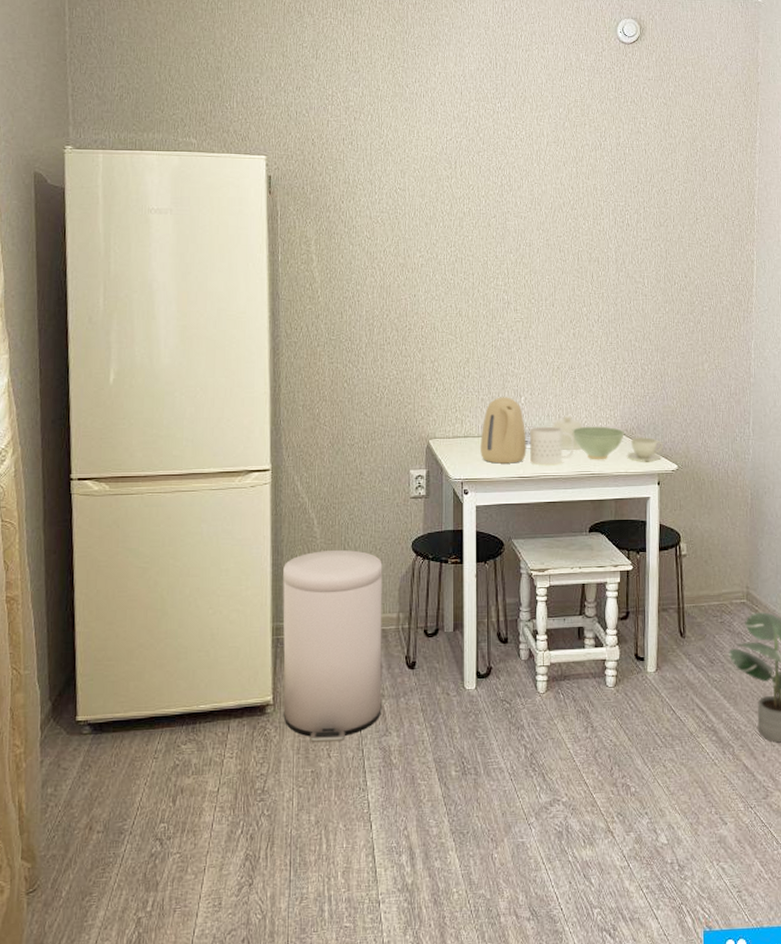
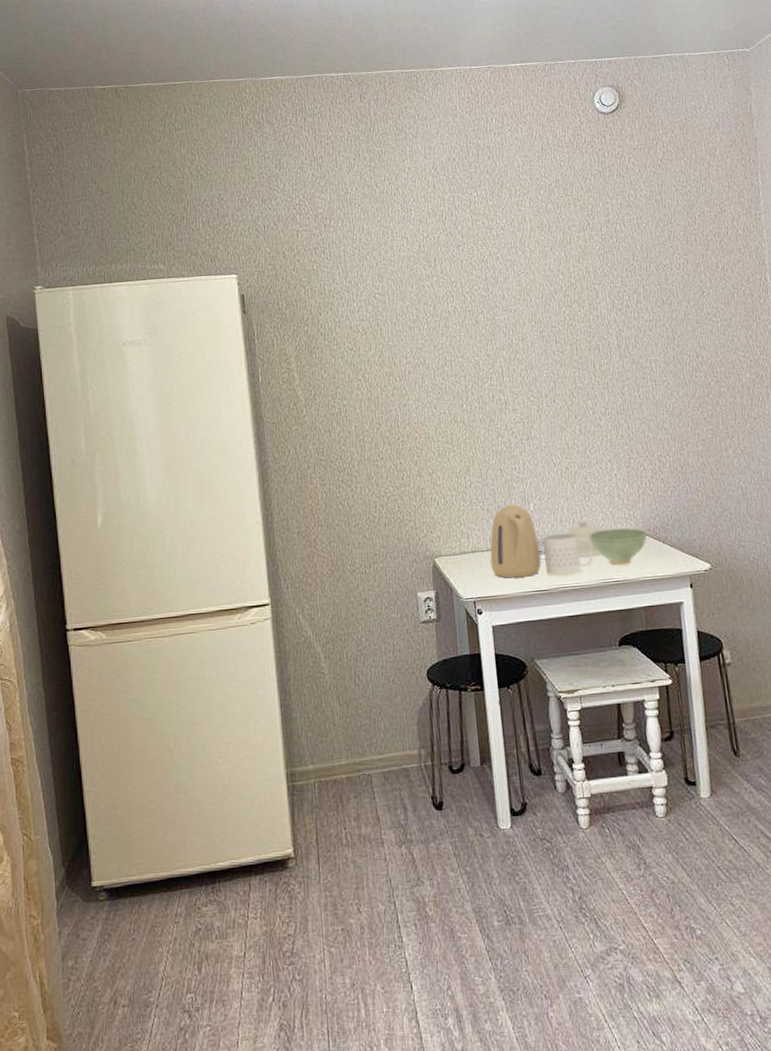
pedal bin: present [283,549,383,743] -> none [292,684,411,898]
teacup: present [627,437,662,461] -> none [652,536,692,563]

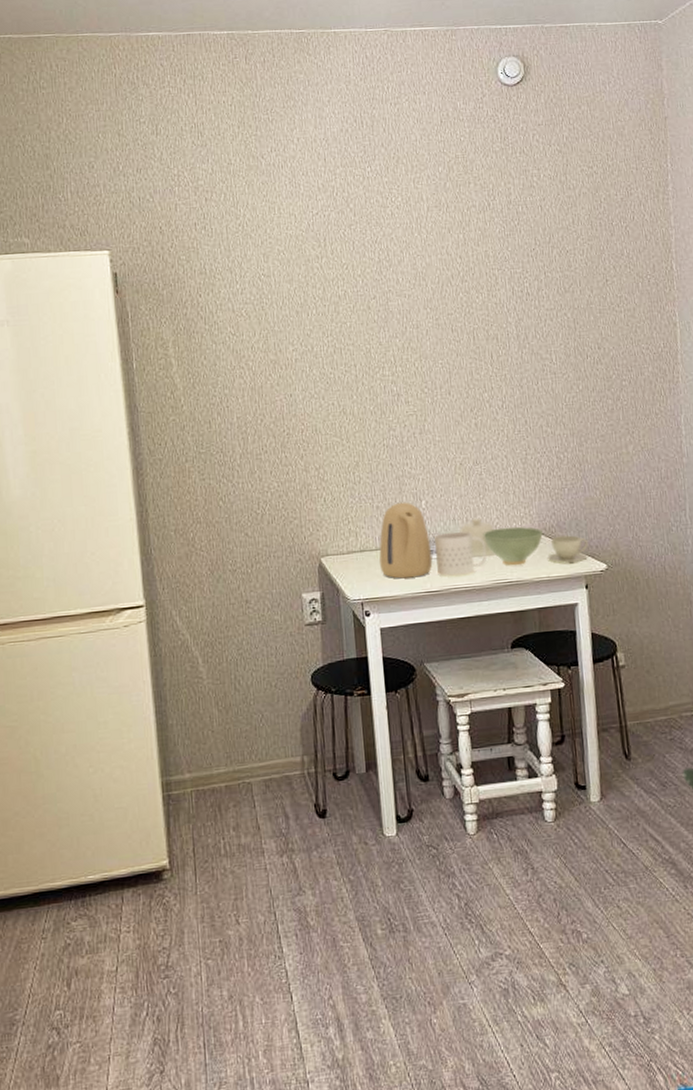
teacup: none [652,536,692,563] -> present [548,535,588,563]

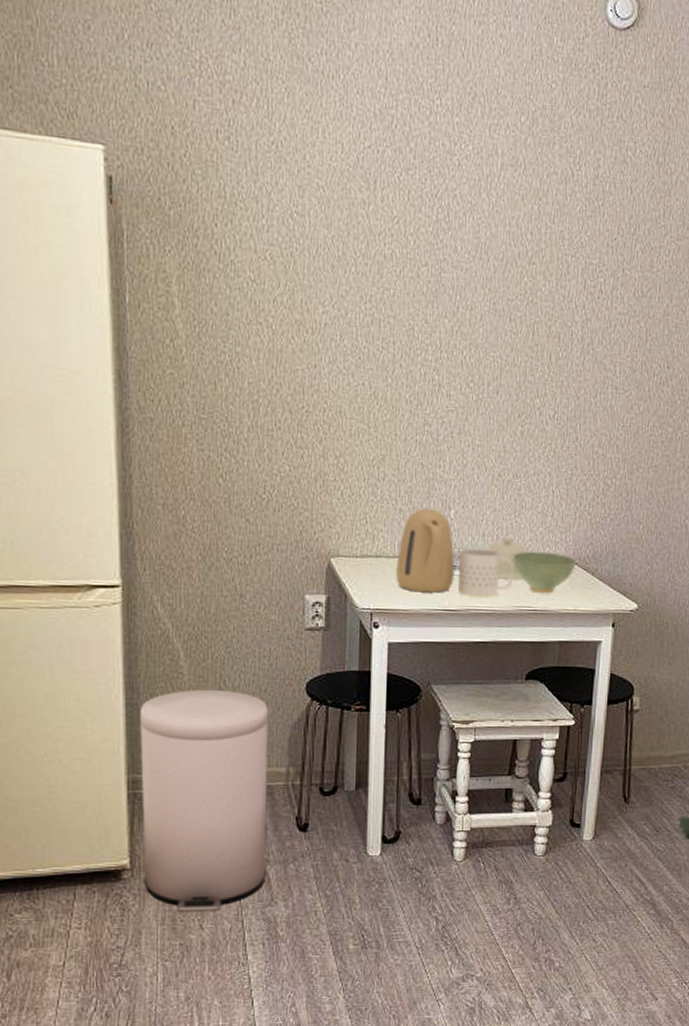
pedal bin: none [168,689,293,909] -> present [140,689,268,913]
teacup: present [548,535,588,563] -> none [578,568,622,598]

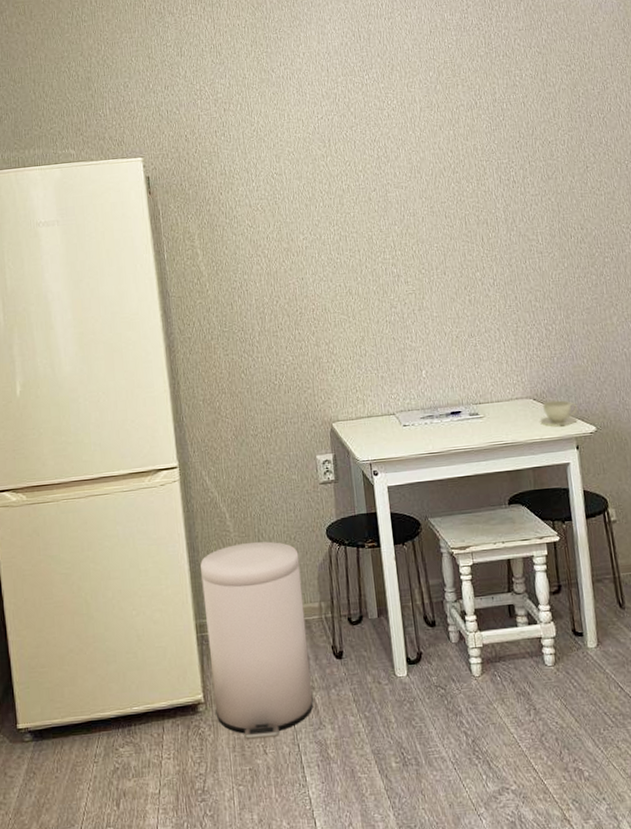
kettle: present [396,508,455,593] -> none [384,372,434,442]
mug: present [458,548,515,598] -> none [435,398,483,439]
sugar bowl: present [488,536,526,581] -> none [457,385,490,422]
bowl: present [512,551,578,593] -> none [479,393,536,428]
teacup: none [578,568,622,598] -> present [540,400,578,426]

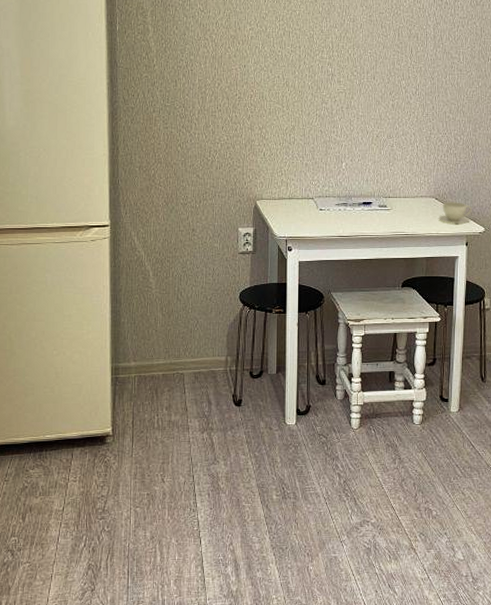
pedal bin: present [200,541,313,740] -> none [121,299,212,470]

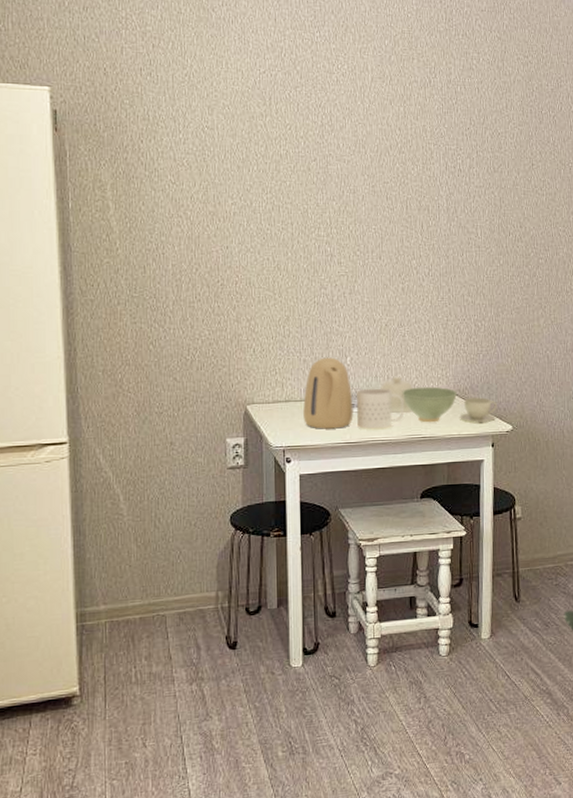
kettle: none [304,162,347,224] -> present [303,357,353,429]
mug: none [349,190,391,226] -> present [357,388,405,430]
sugar bowl: none [370,181,398,213] -> present [381,376,413,414]
bowl: none [389,191,438,221] -> present [402,386,458,422]

